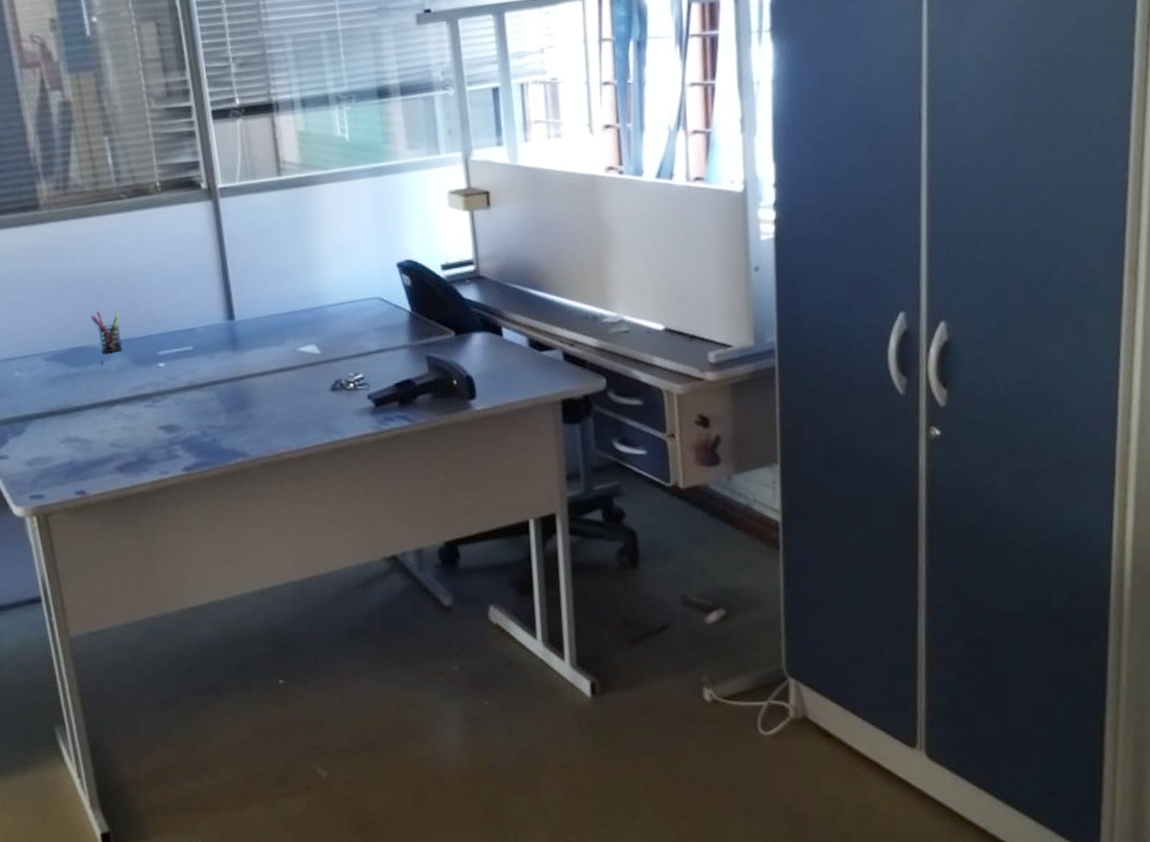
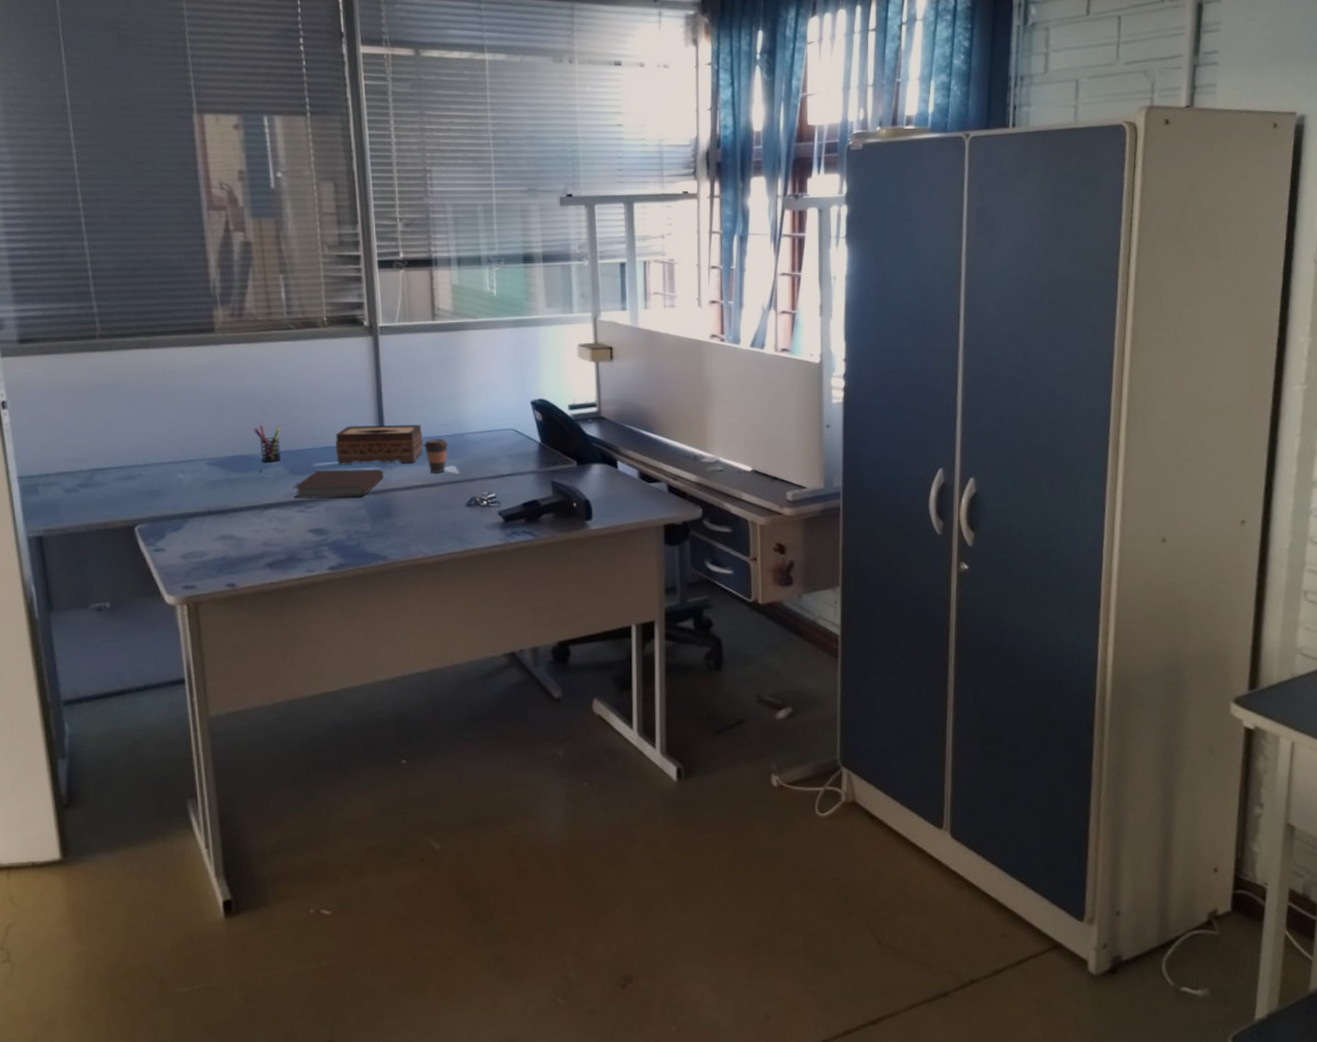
notebook: none [137,354,236,393] -> present [292,469,383,499]
tissue box: none [179,299,278,351] -> present [335,425,423,465]
coffee cup: none [277,314,306,355] -> present [423,439,448,474]

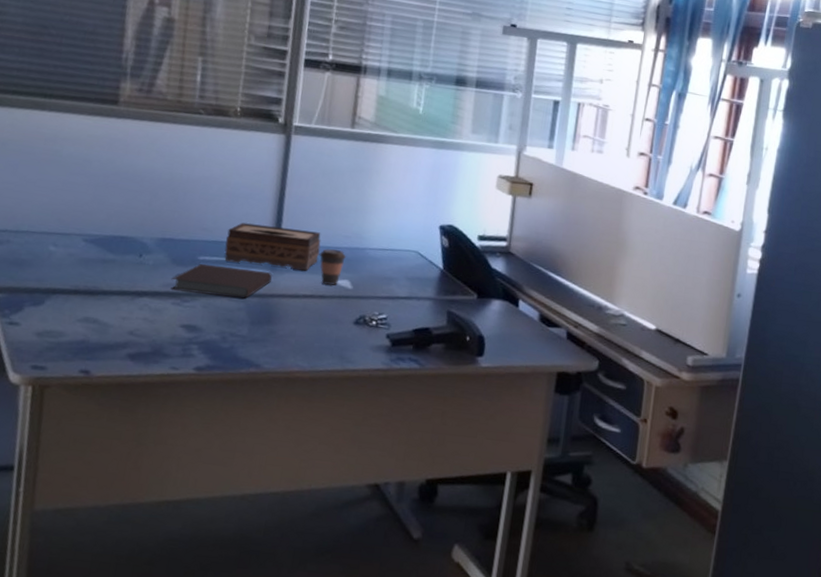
pen holder: present [254,424,282,462] -> none [140,207,170,248]

